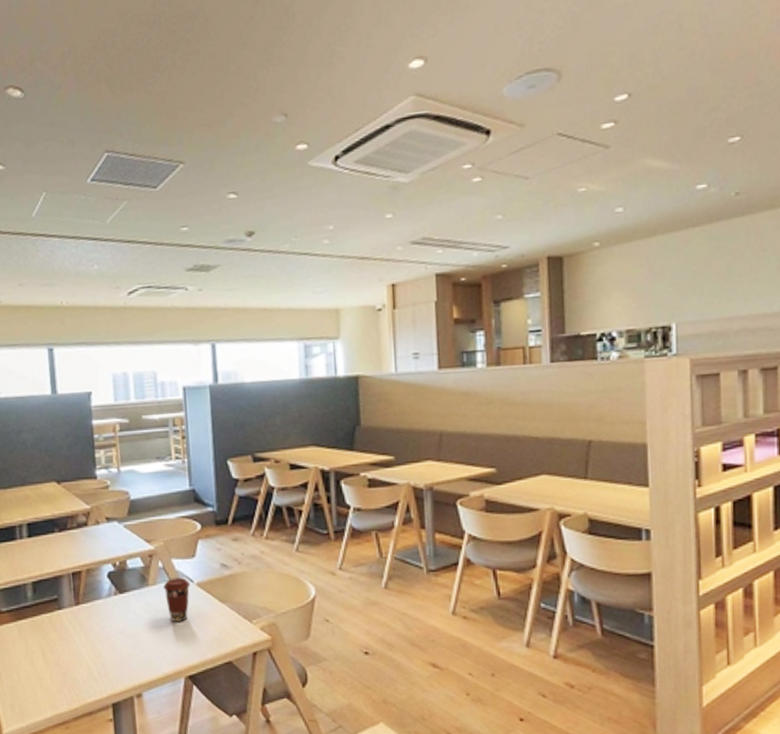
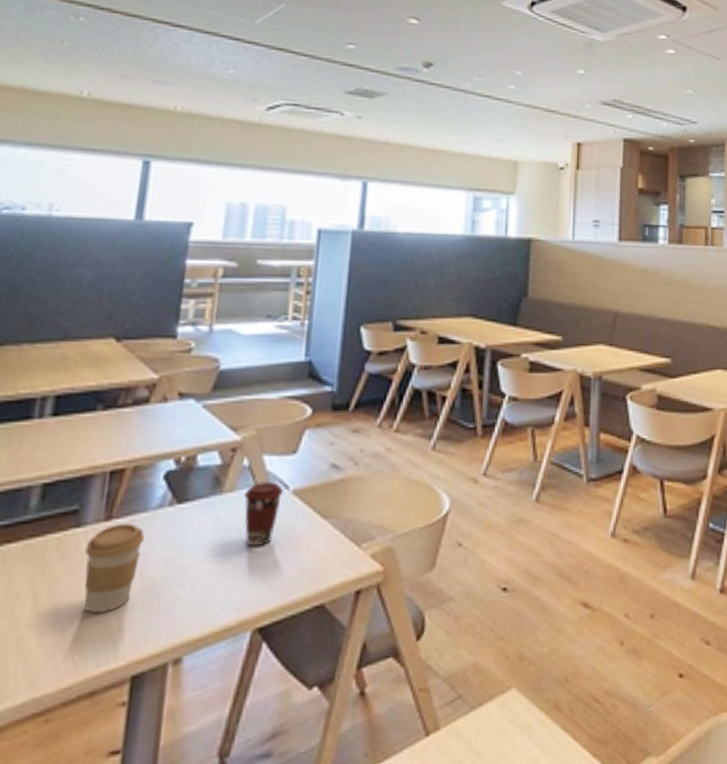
coffee cup: none [67,607,103,664] -> present [84,524,145,613]

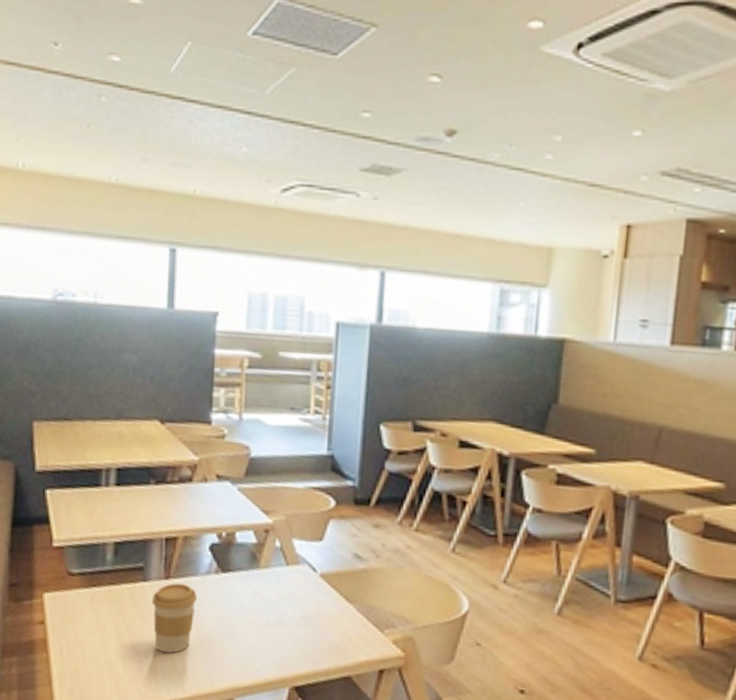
coffee cup: present [244,482,284,546] -> none [278,563,312,619]

